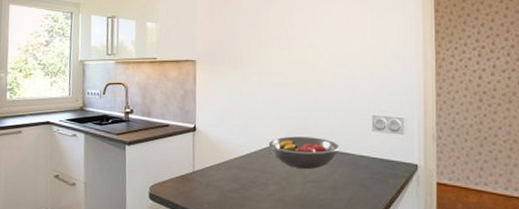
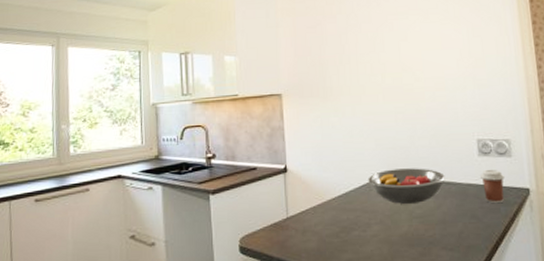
coffee cup: none [373,143,395,176] -> present [481,169,504,204]

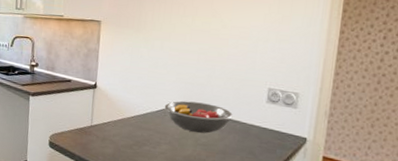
coffee cup: present [481,169,504,204] -> none [265,115,286,146]

